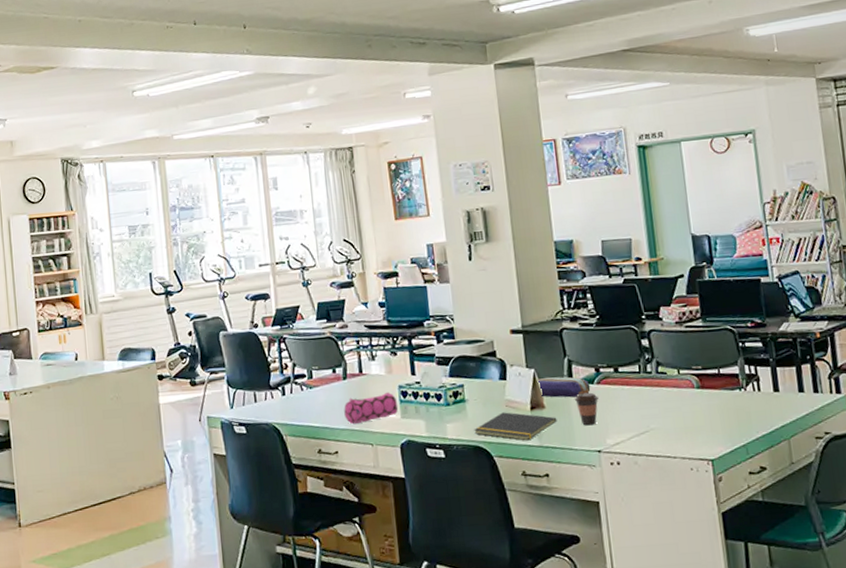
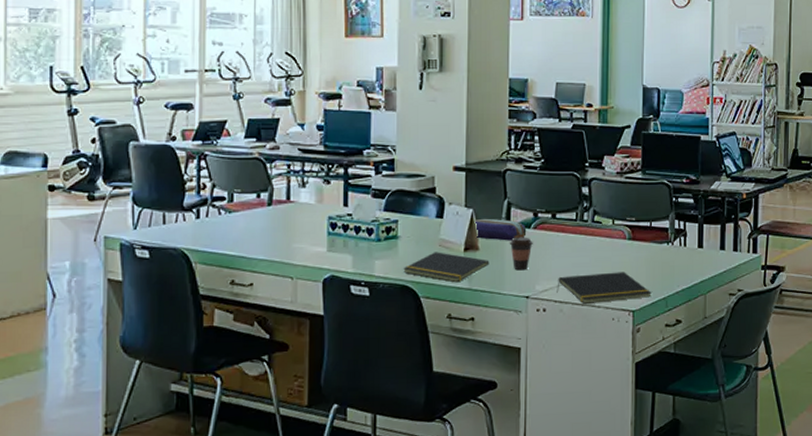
pencil case: present [344,391,399,425] -> none [265,222,325,255]
notepad: none [628,421,729,455] -> present [557,272,652,304]

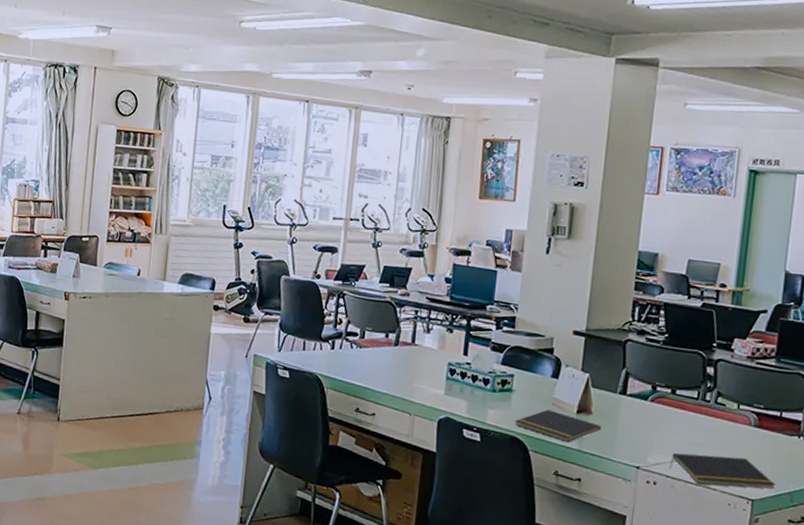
pencil case: present [474,218,527,241] -> none [590,384,644,410]
coffee cup: present [509,237,533,271] -> none [623,407,649,441]

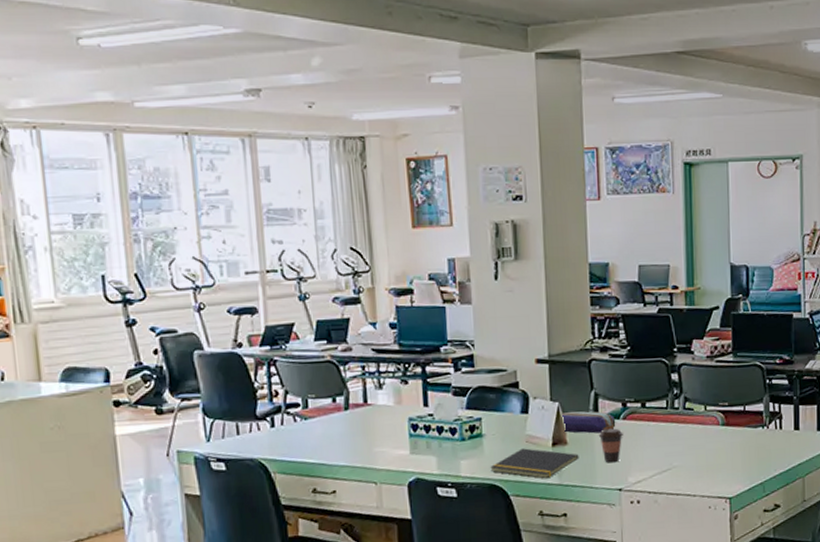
pencil case: none [590,384,644,410] -> present [561,411,616,434]
coffee cup: none [623,407,649,441] -> present [598,428,623,463]
notepad: present [670,453,776,489] -> none [650,458,748,493]

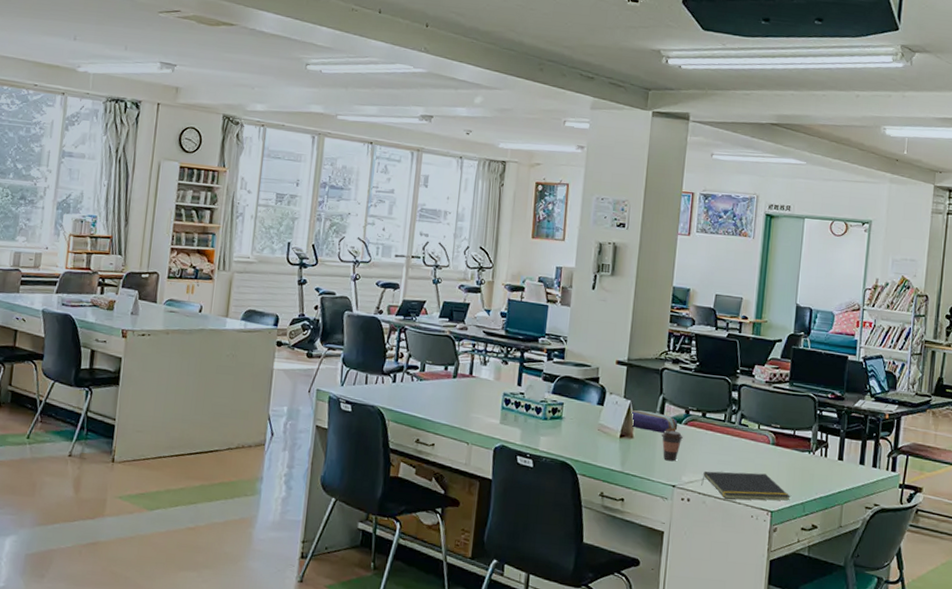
notepad: present [490,448,579,479] -> none [564,435,642,465]
notepad: none [650,458,748,493] -> present [701,471,790,501]

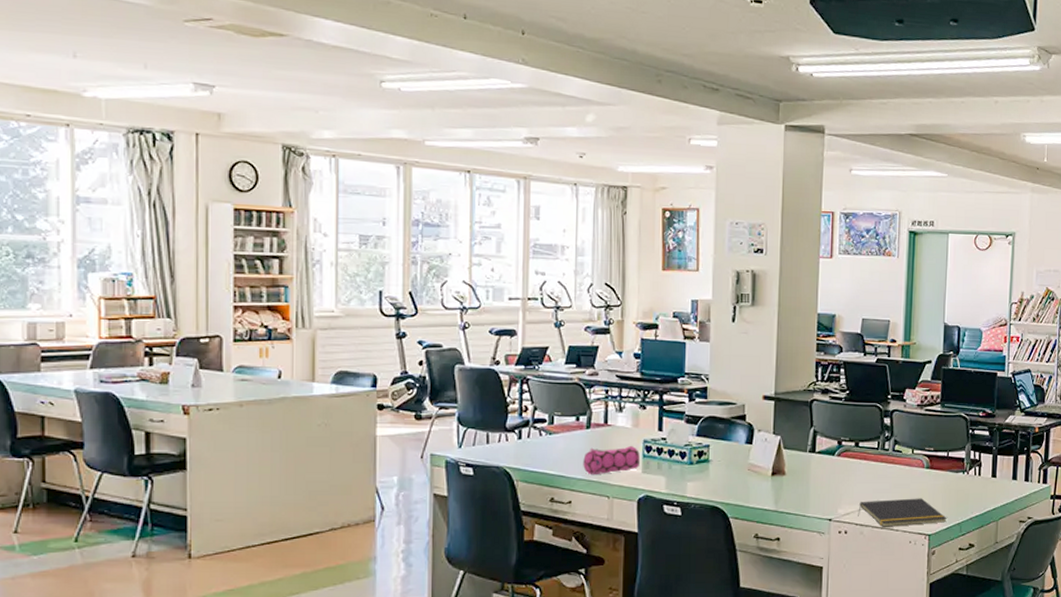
pencil case: none [447,396,500,422] -> present [583,445,641,475]
pencil case: present [631,410,678,433] -> none [782,445,831,467]
coffee cup: present [661,430,683,462] -> none [814,463,837,495]

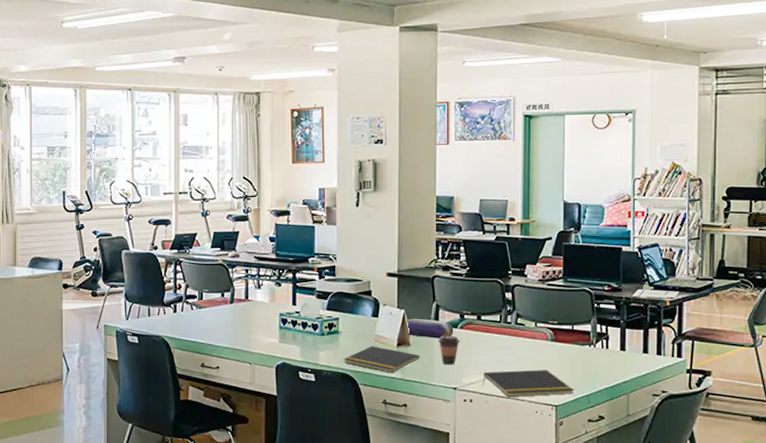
pencil case: present [583,445,641,475] -> none [228,318,278,344]
notepad: none [714,475,795,505] -> present [344,346,420,373]
pencil case: none [782,445,831,467] -> present [406,318,454,339]
coffee cup: none [814,463,837,495] -> present [437,335,460,365]

